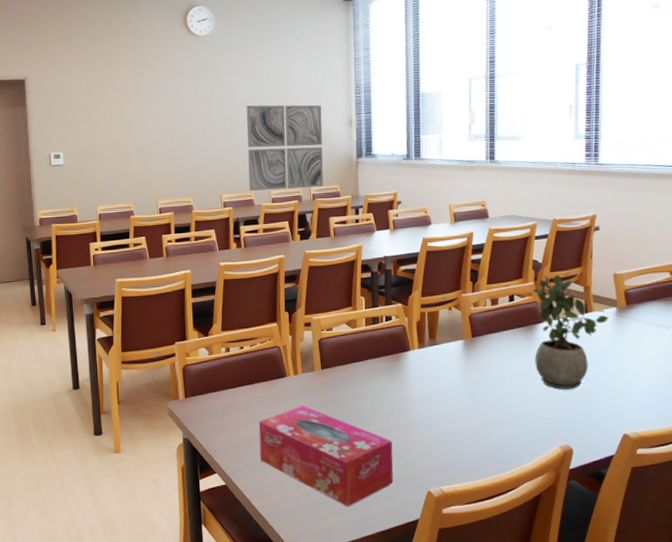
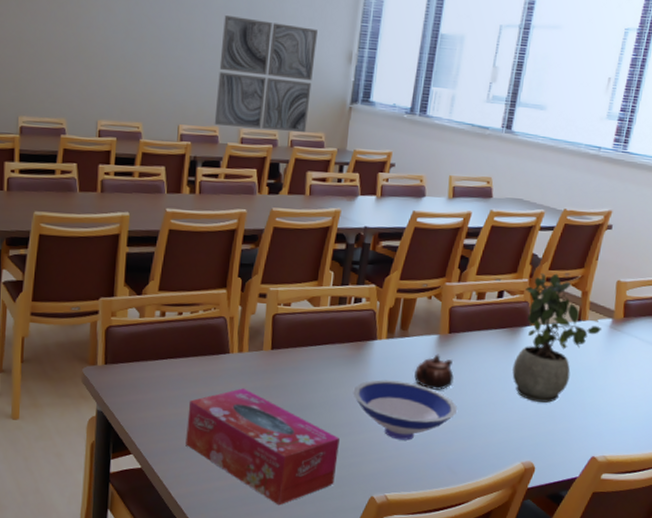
bowl: none [397,384,493,437] -> present [353,379,458,440]
teapot: none [448,356,484,389] -> present [414,354,454,390]

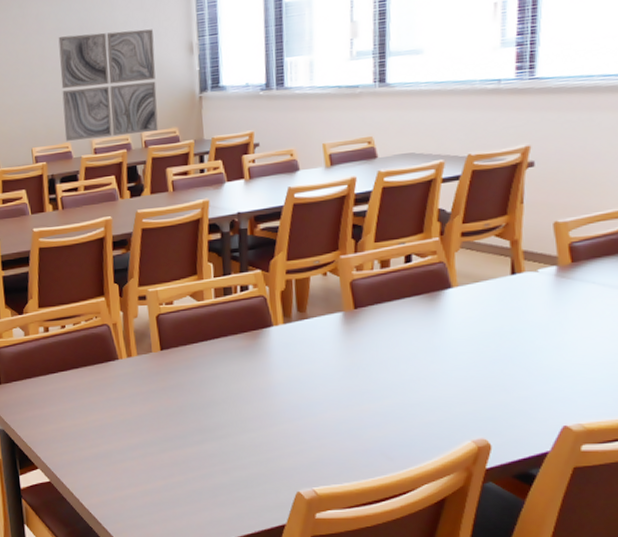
tissue box: present [186,388,340,506] -> none [86,393,253,509]
bowl: present [353,379,458,440] -> none [256,366,382,429]
teapot: present [414,354,454,390] -> none [322,332,370,371]
potted plant: present [512,272,602,403] -> none [438,226,545,371]

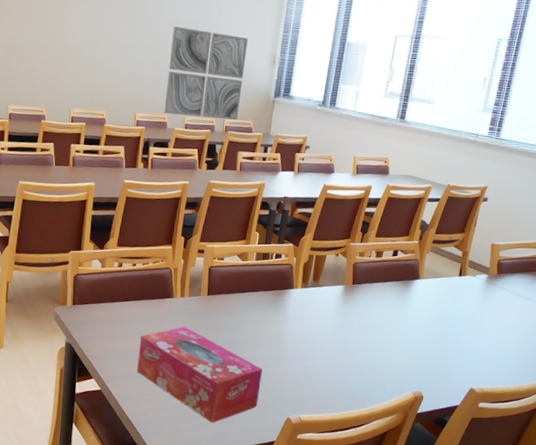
tissue box: none [86,393,253,509] -> present [137,326,262,423]

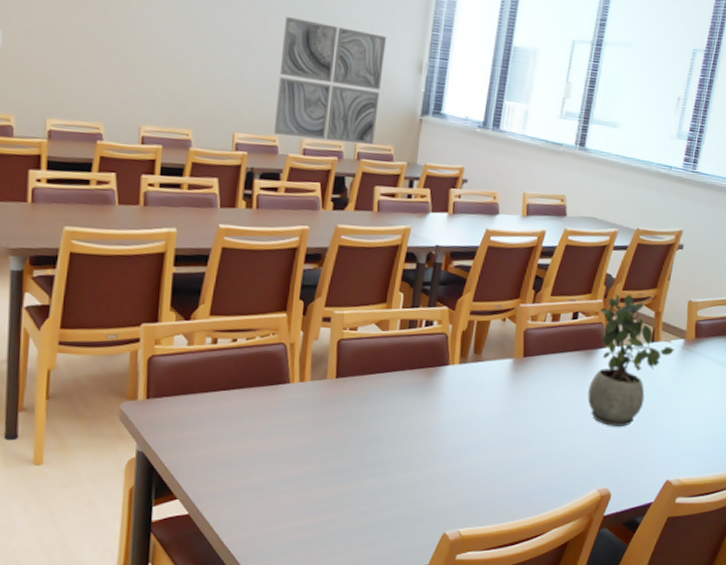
tissue box: present [137,326,262,423] -> none [240,421,410,548]
potted plant: none [405,236,479,343] -> present [587,293,674,427]

